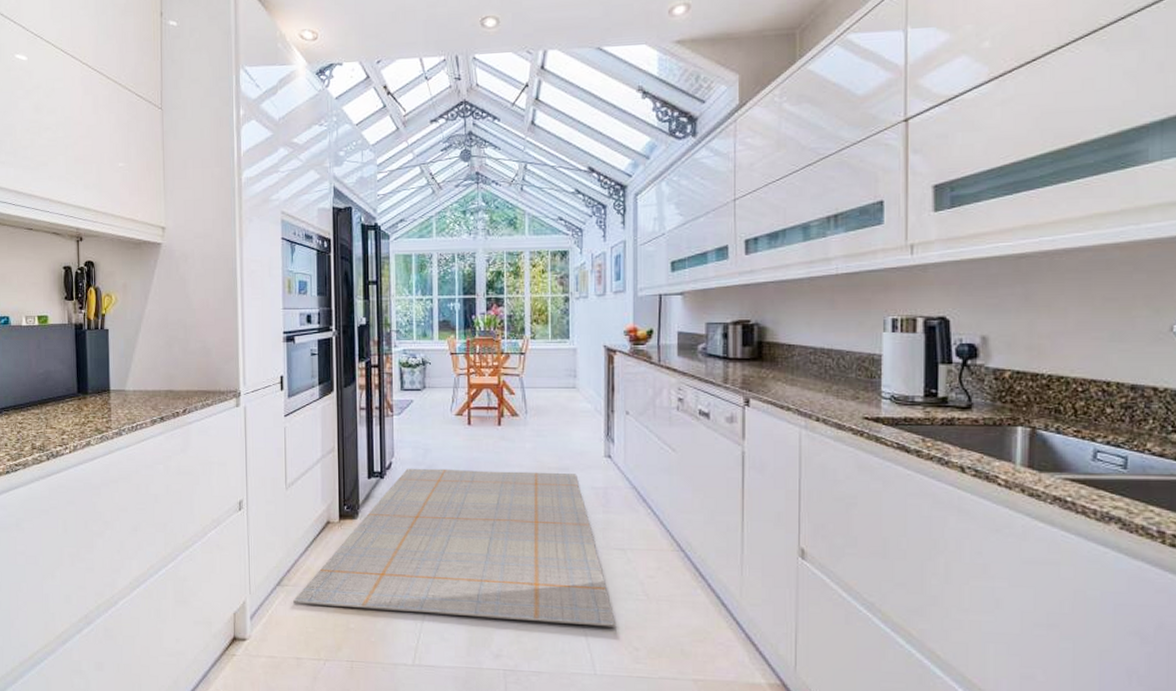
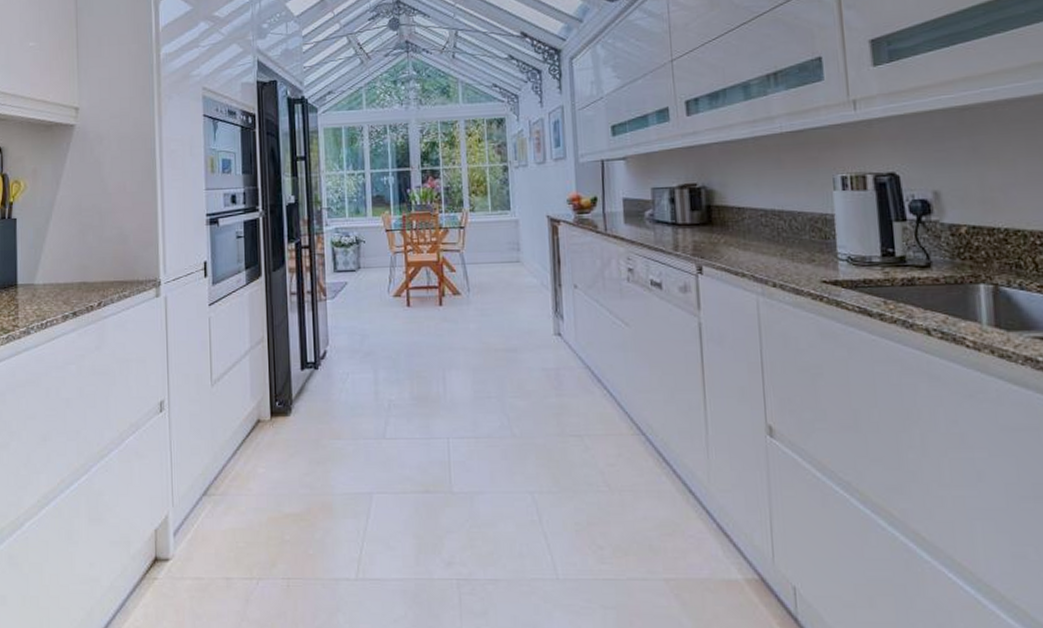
rug: present [293,468,615,628] -> none [221,354,576,524]

